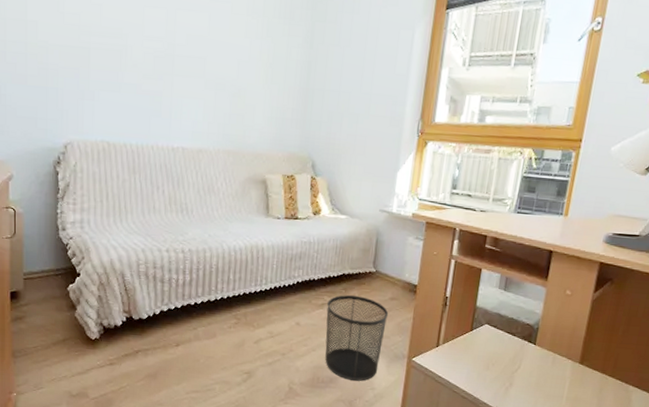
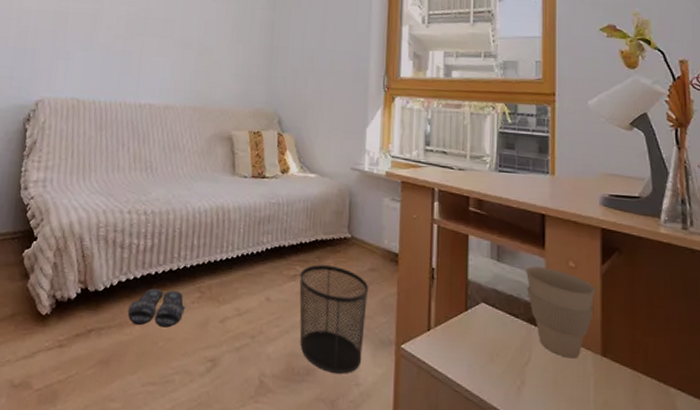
slippers: none [171,316,224,348] -> present [128,288,186,328]
cup: none [526,294,586,366] -> present [525,266,597,359]

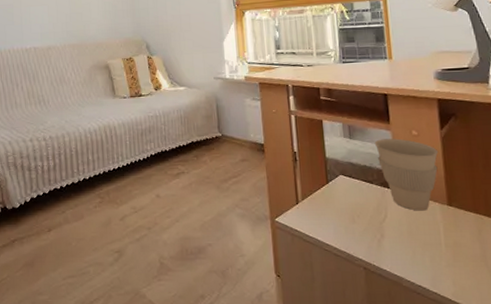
slippers: present [128,288,186,328] -> none [43,199,90,231]
waste bin: present [299,264,369,374] -> none [182,161,244,249]

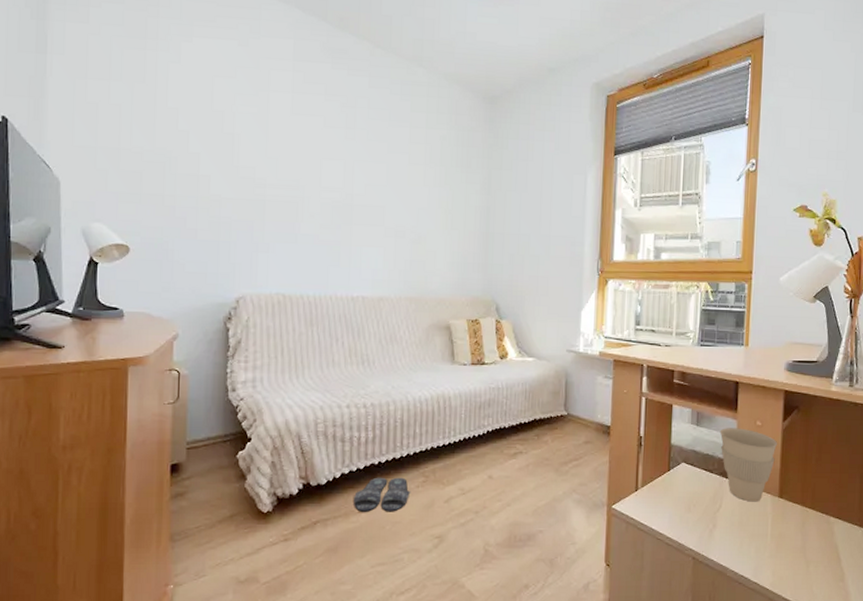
slippers: none [43,199,90,231] -> present [354,477,411,512]

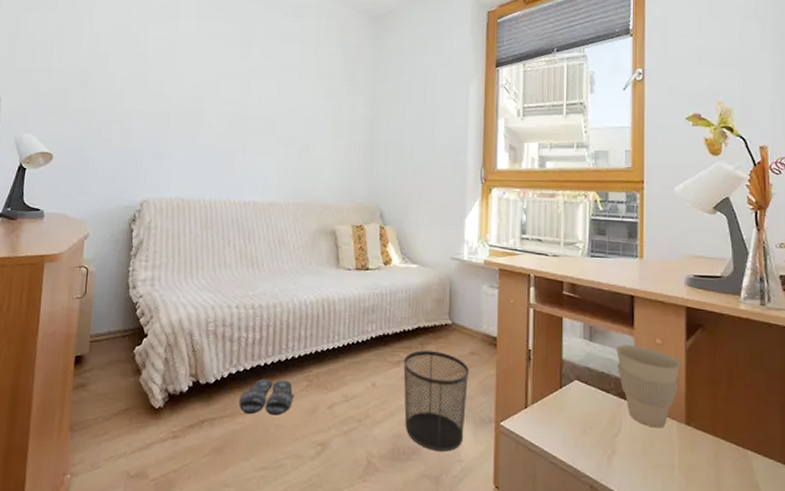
waste bin: none [519,442,584,536] -> present [403,350,470,452]

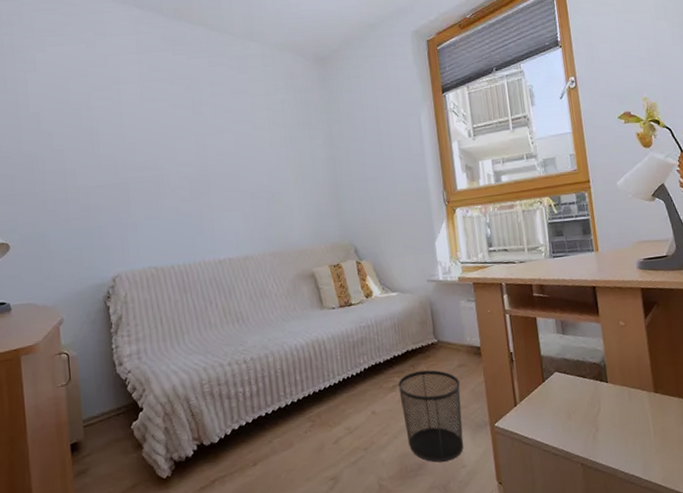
slippers: present [240,378,295,415] -> none [247,425,301,465]
cup: present [615,344,682,428] -> none [585,330,644,401]

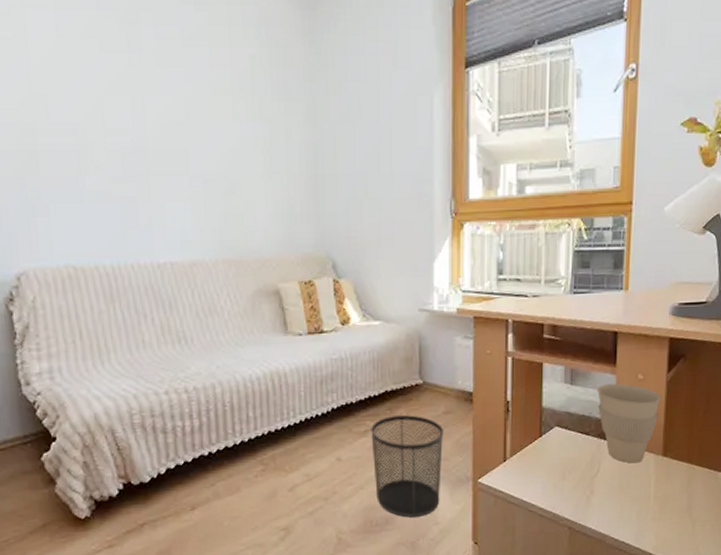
cup: none [585,330,644,401] -> present [596,383,662,463]

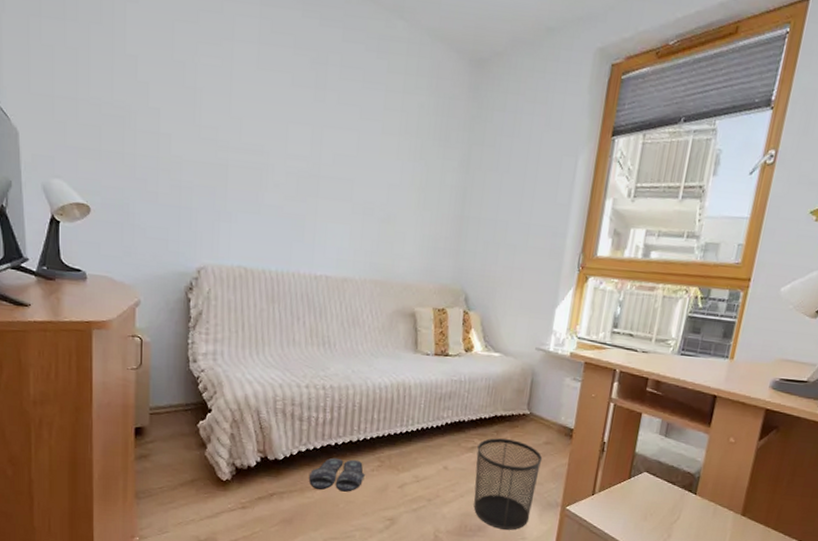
slippers: none [184,467,249,509] -> present [309,457,366,492]
cup: present [596,383,662,463] -> none [687,441,750,518]

